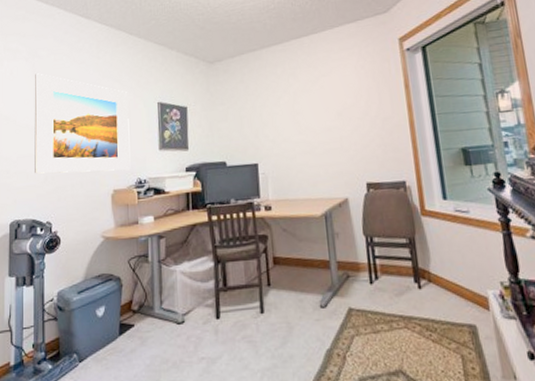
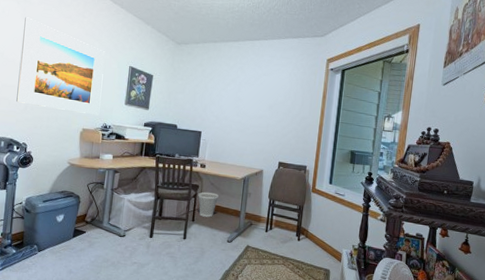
wastebasket: none [269,241,296,278] -> present [198,192,219,218]

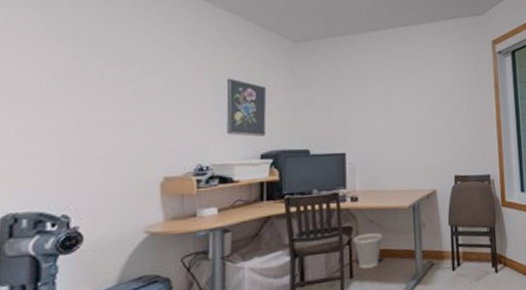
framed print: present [16,17,106,116] -> none [44,27,189,156]

